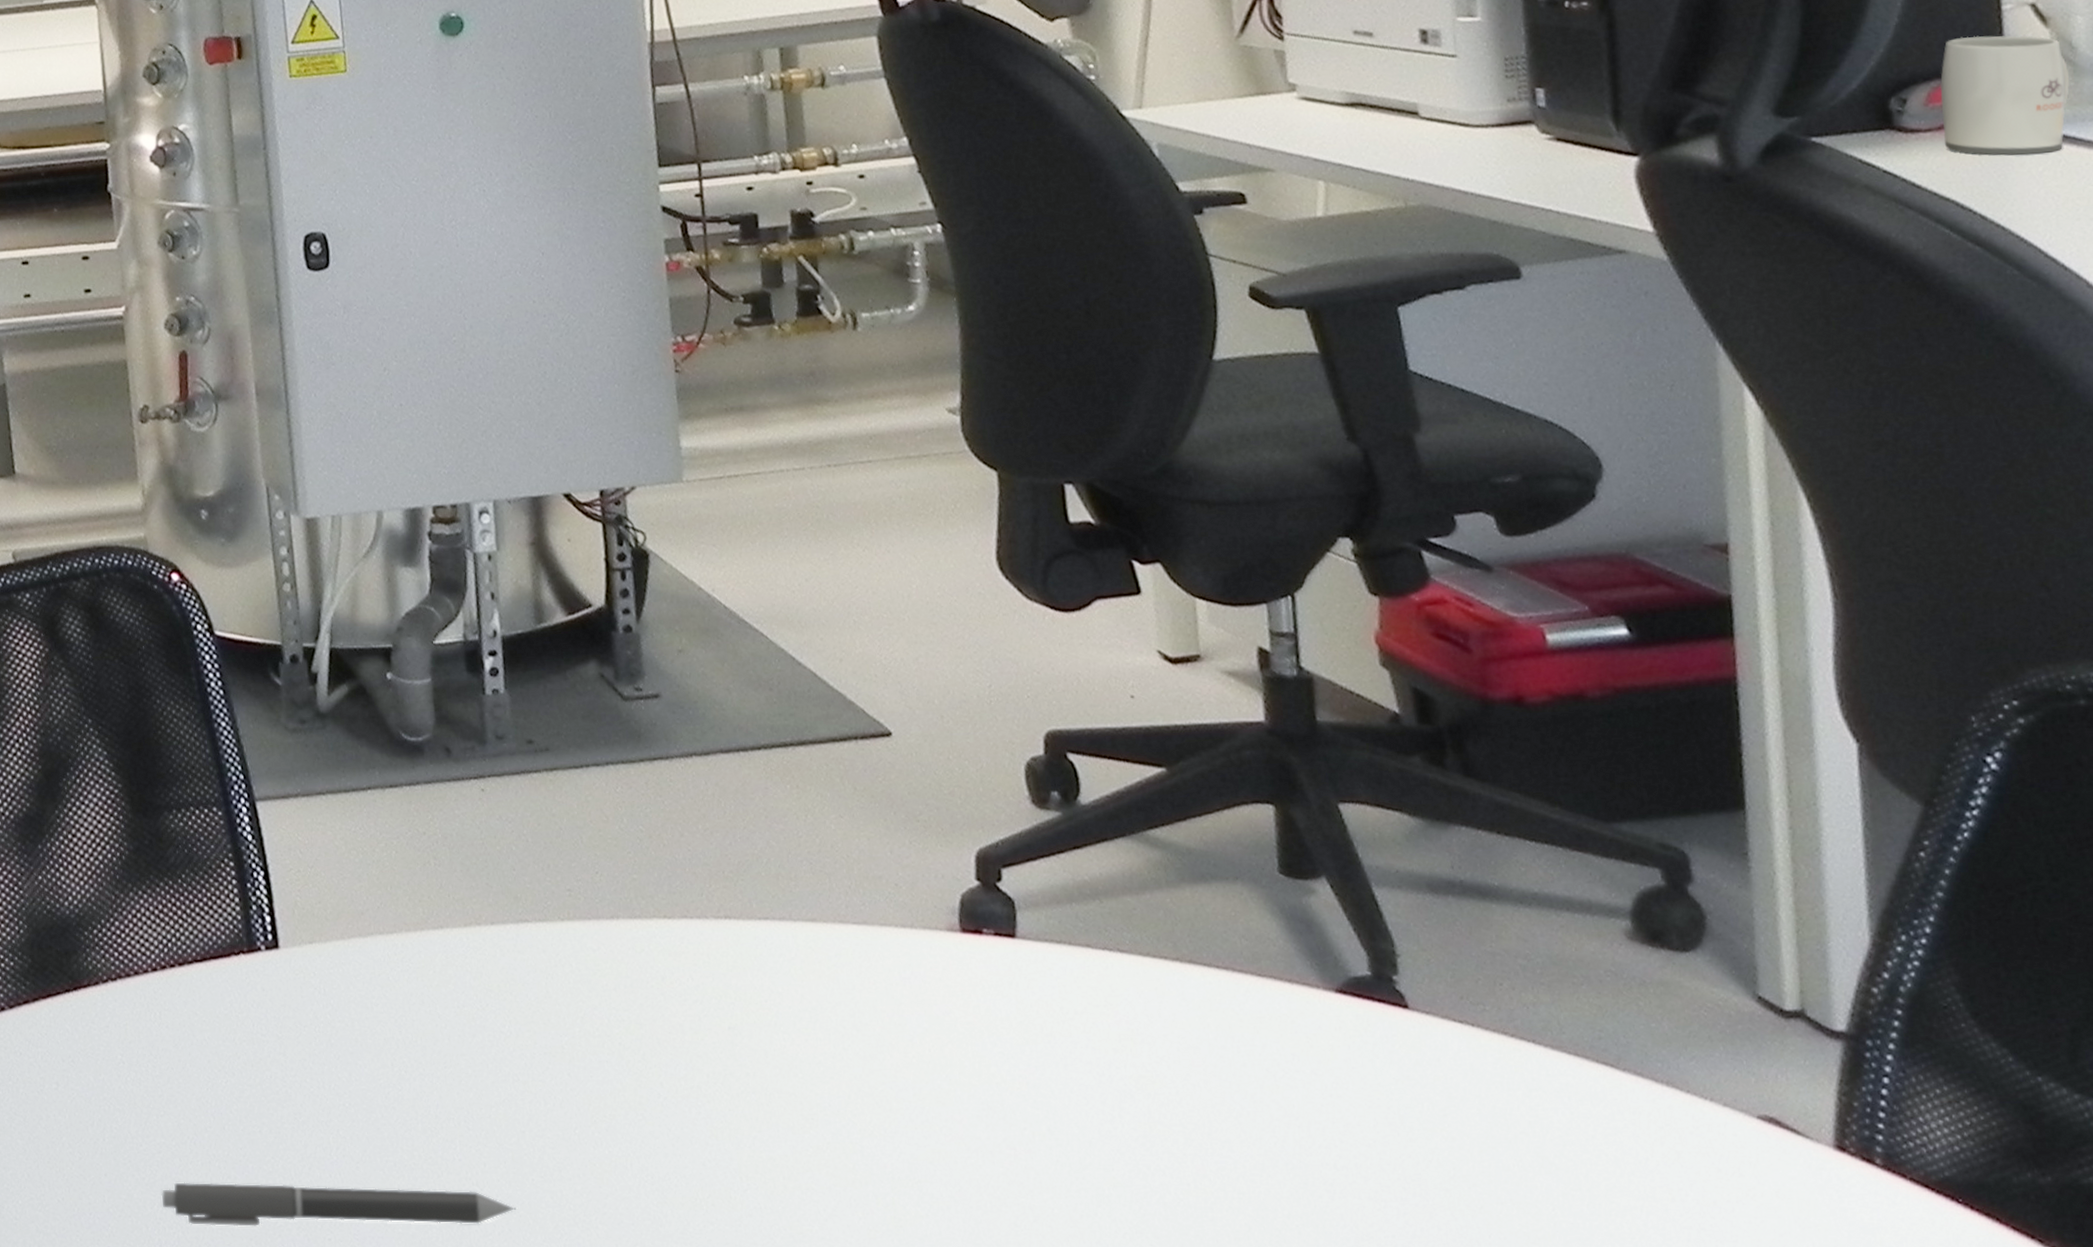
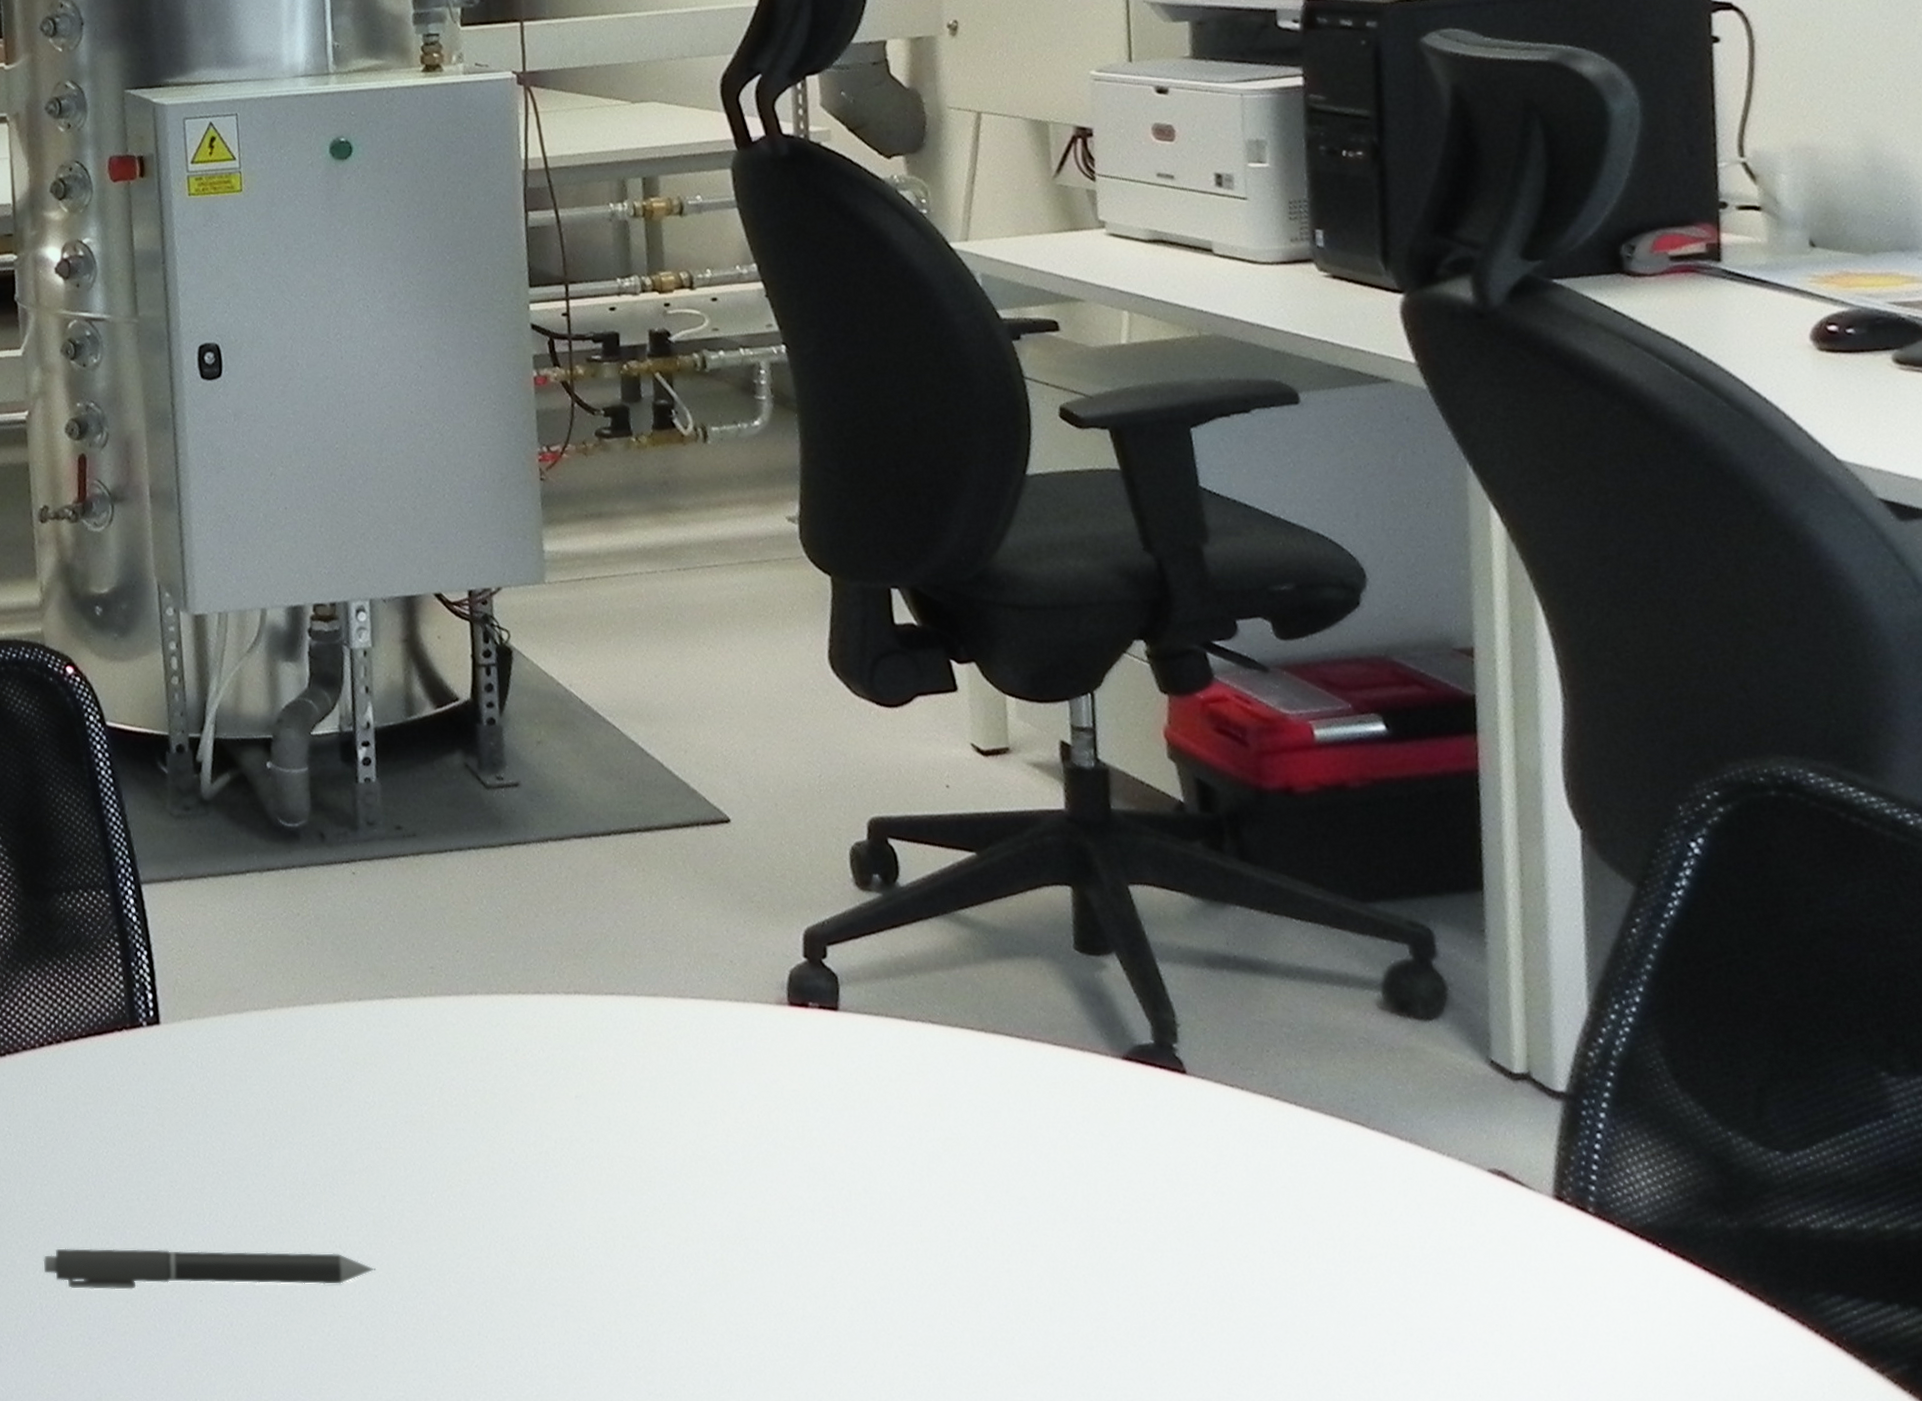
mug: present [1940,35,2070,155] -> none [1664,190,1774,299]

